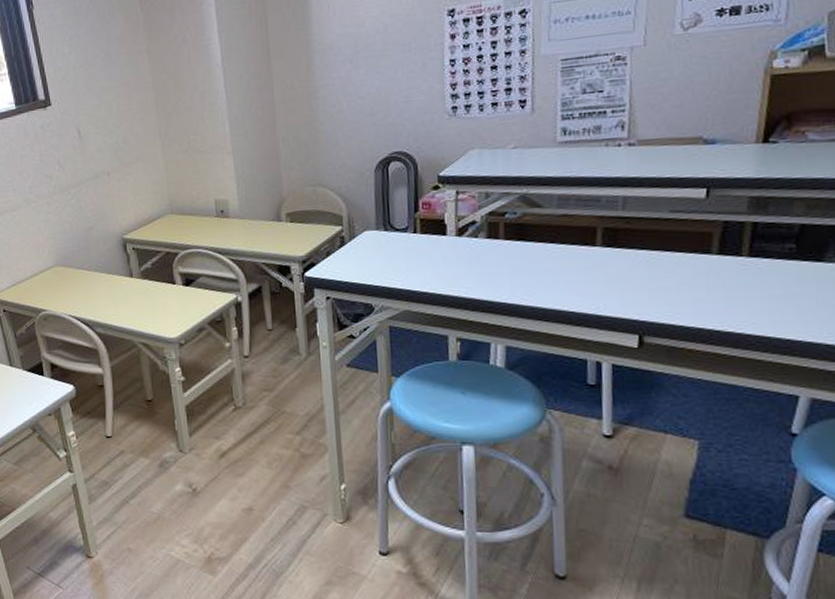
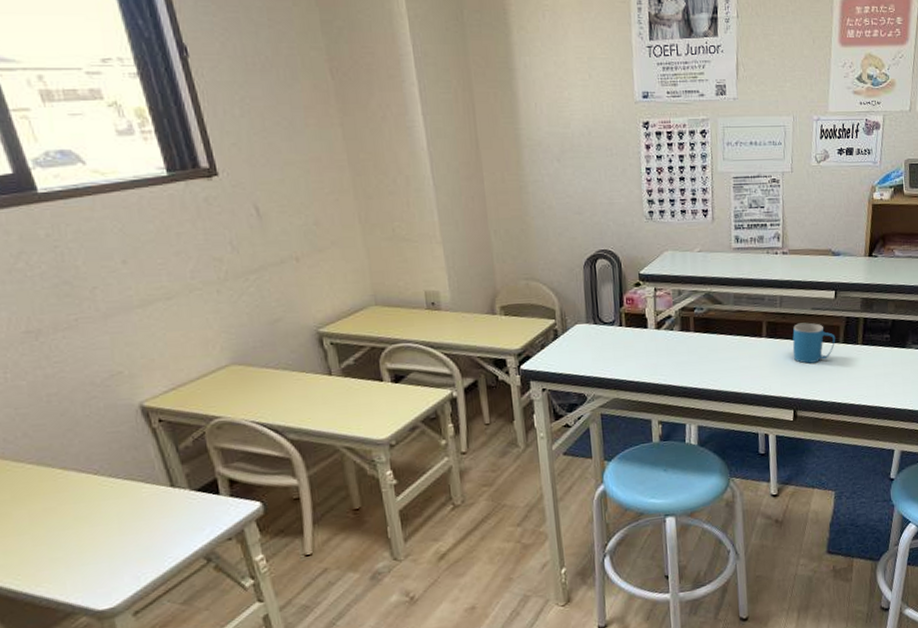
mug: none [639,228,706,279] -> present [792,322,836,364]

